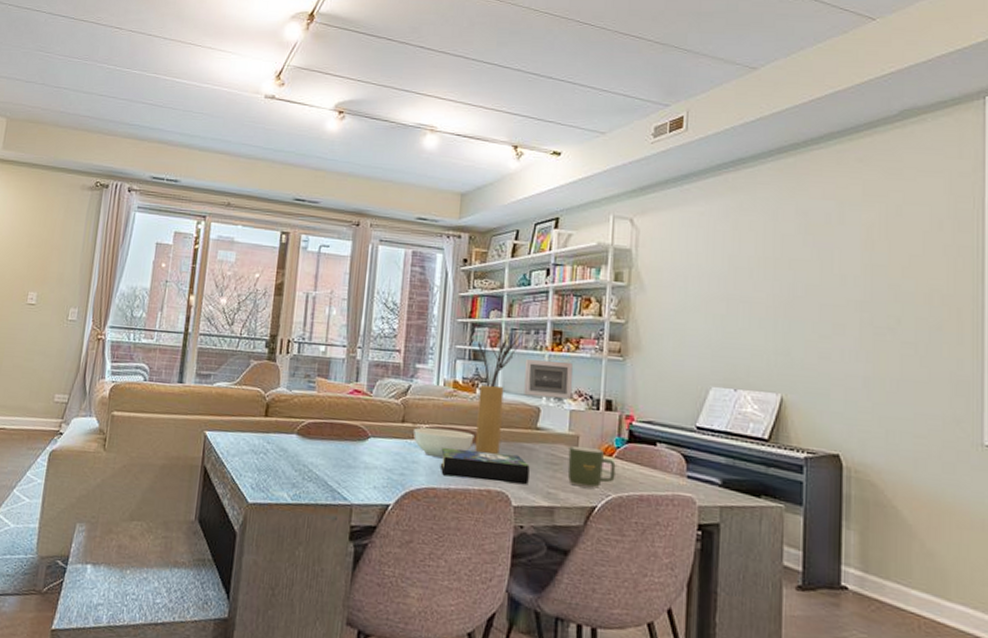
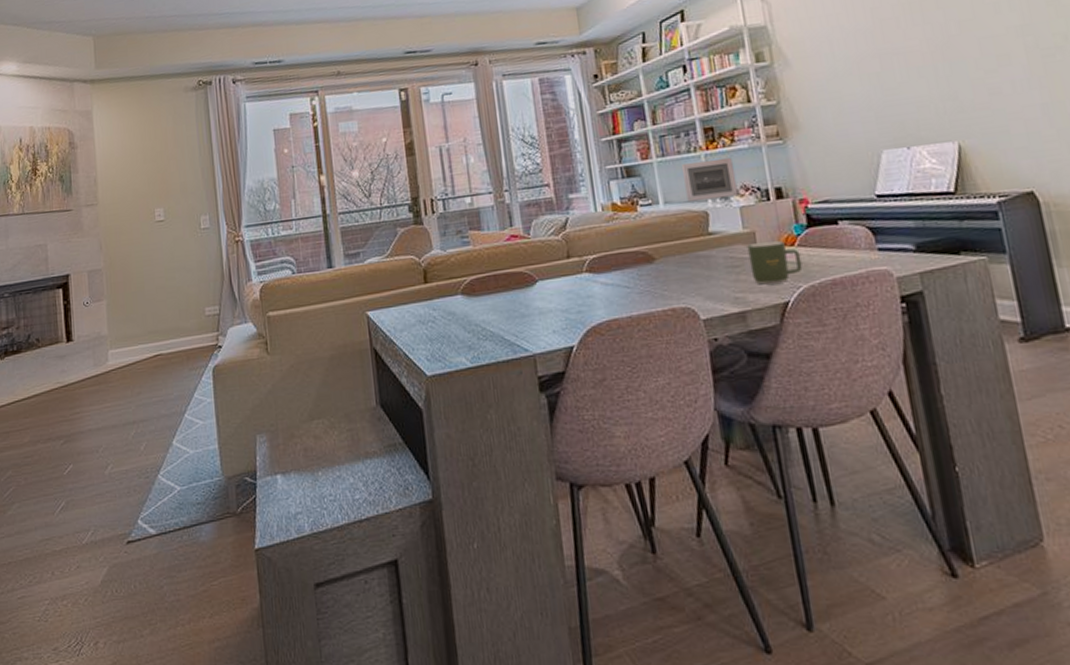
bowl: present [412,427,474,457] -> none [580,253,647,287]
book: present [440,448,530,484] -> none [614,265,713,304]
vase: present [475,326,524,454] -> none [627,135,676,272]

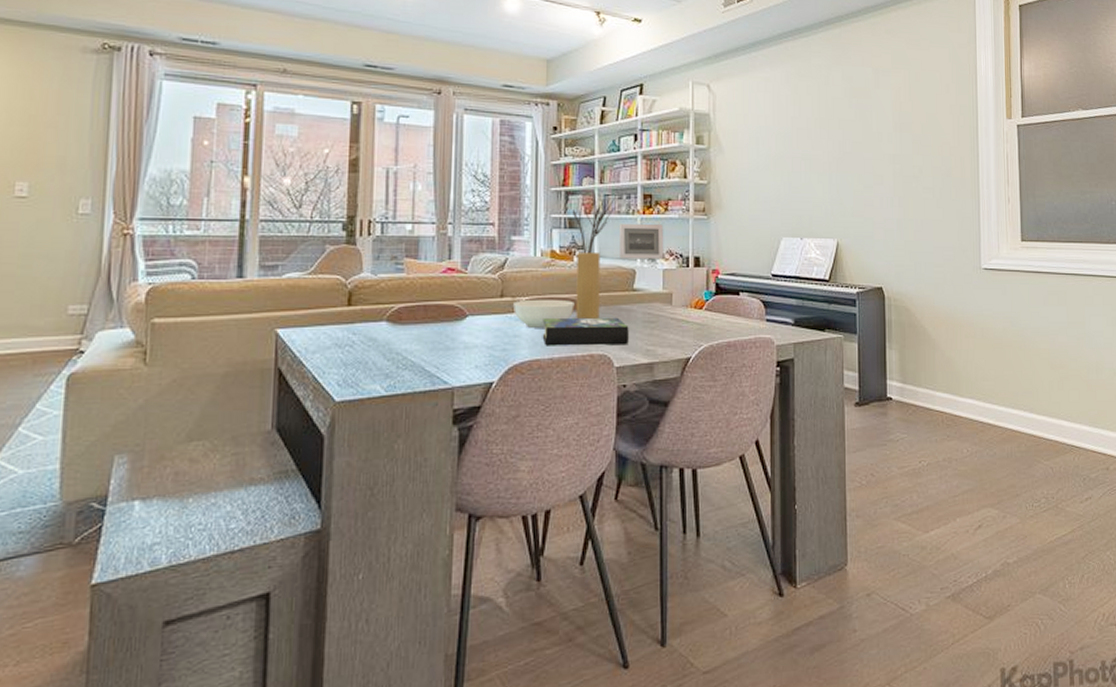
bowl: none [580,253,647,287] -> present [512,299,575,328]
book: none [614,265,713,304] -> present [542,317,629,346]
vase: none [627,135,676,272] -> present [572,193,616,319]
mug: present [747,241,803,285] -> none [663,302,706,341]

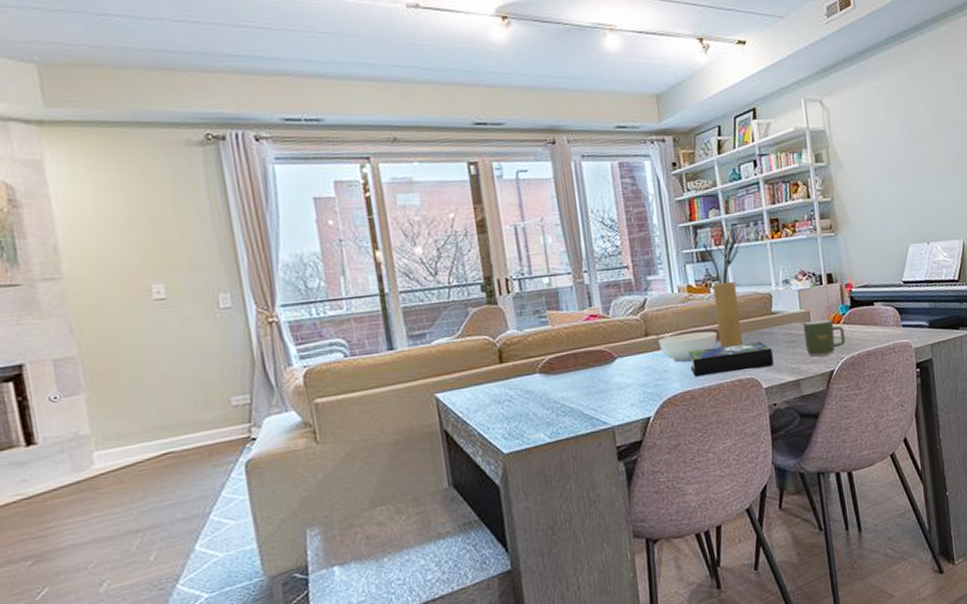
picture frame: present [618,223,664,260] -> none [749,246,798,286]
mug: none [663,302,706,341] -> present [802,319,846,357]

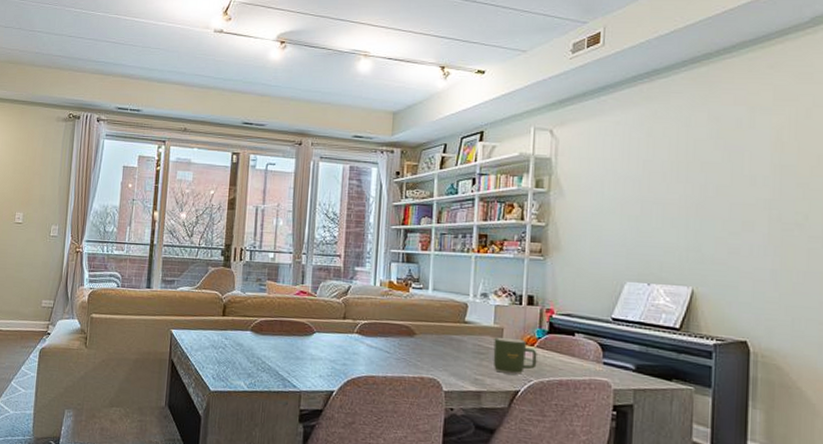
bowl: present [657,331,718,362] -> none [353,323,408,349]
book: present [688,341,774,377] -> none [378,341,459,371]
vase: present [702,223,744,348] -> none [409,231,452,346]

